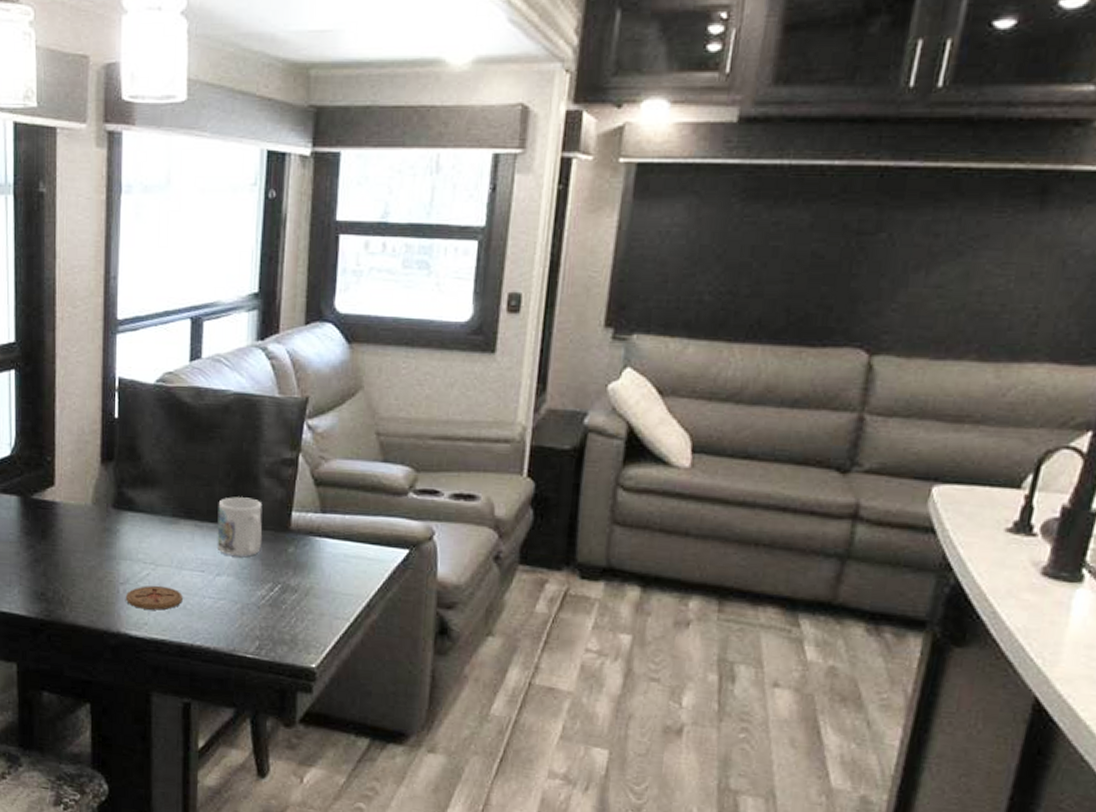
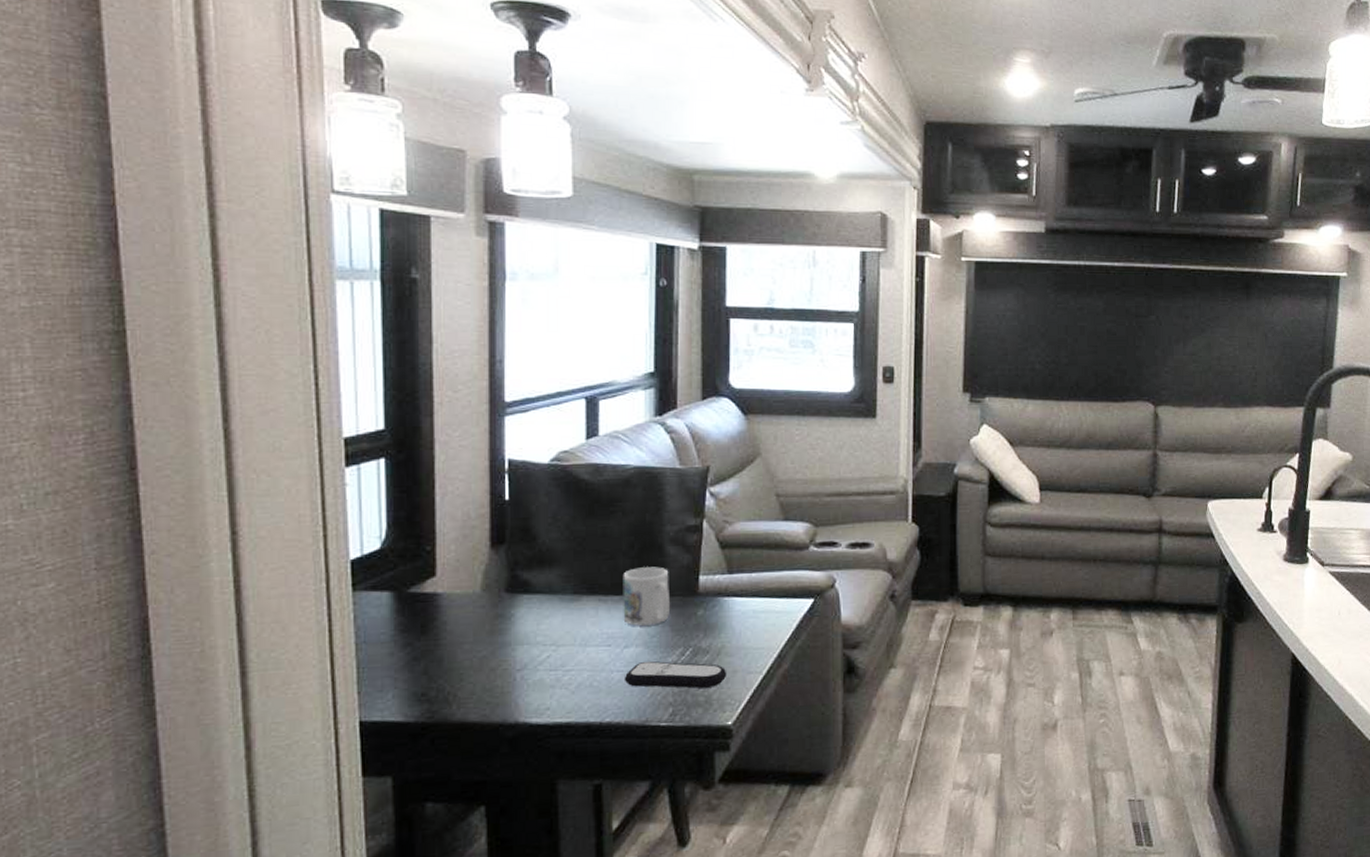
coaster: present [126,585,183,610] -> none [524,666,588,694]
remote control: none [215,591,314,627] -> present [624,660,727,689]

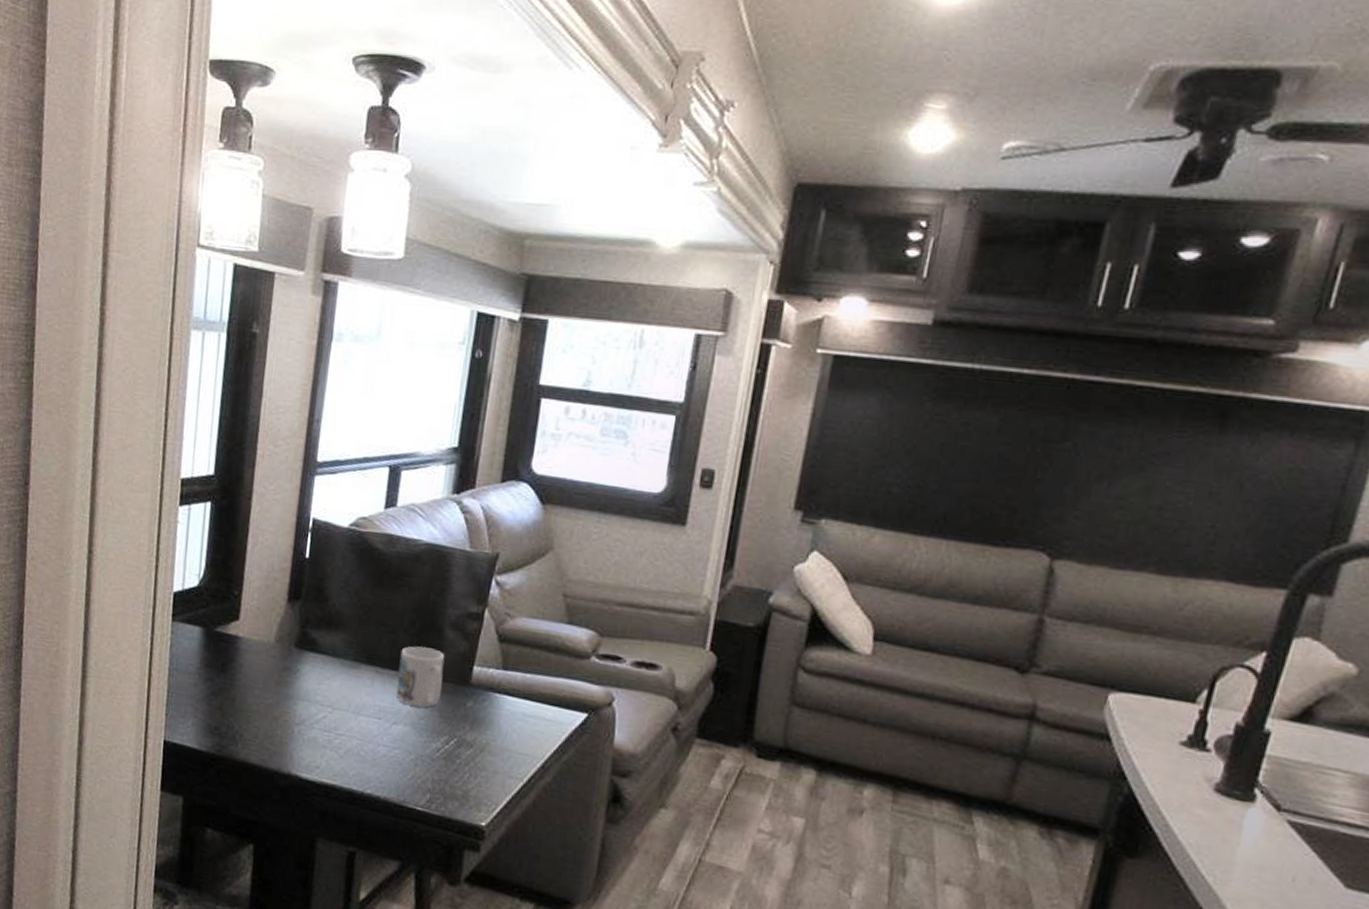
remote control: present [624,660,727,689] -> none [388,741,488,783]

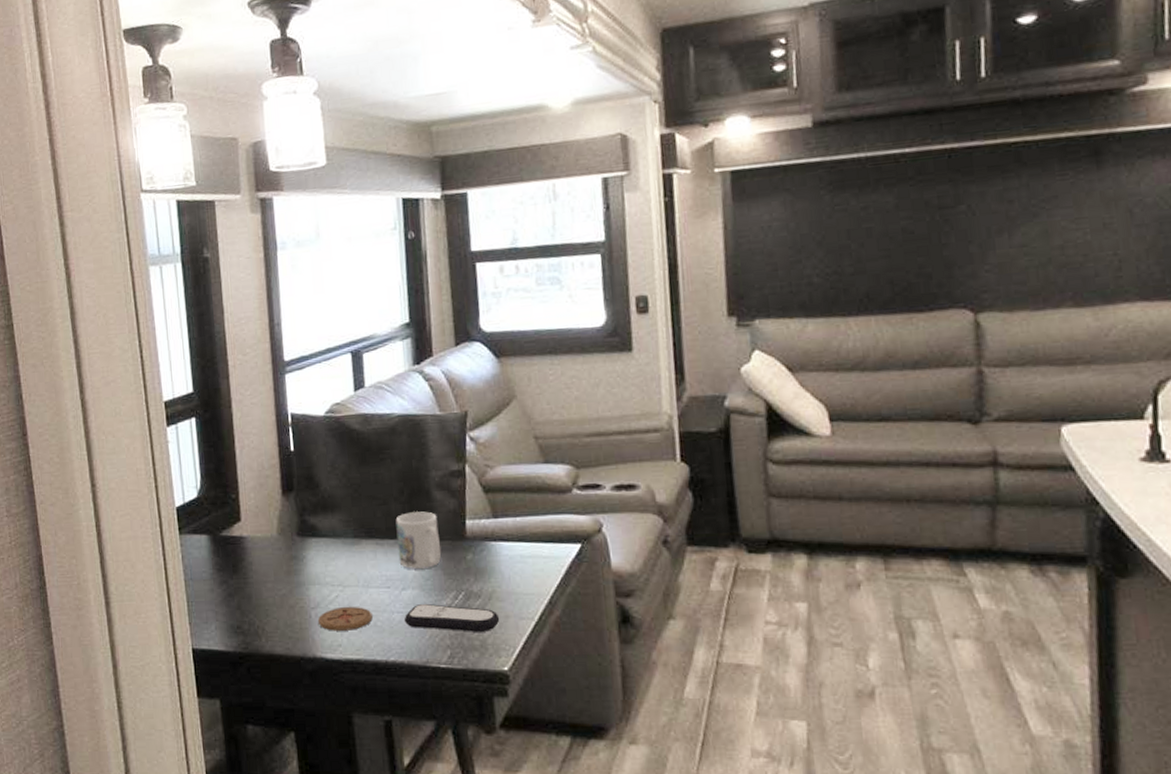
coaster: none [300,728,358,755] -> present [318,606,373,631]
remote control: none [388,741,488,783] -> present [404,603,500,632]

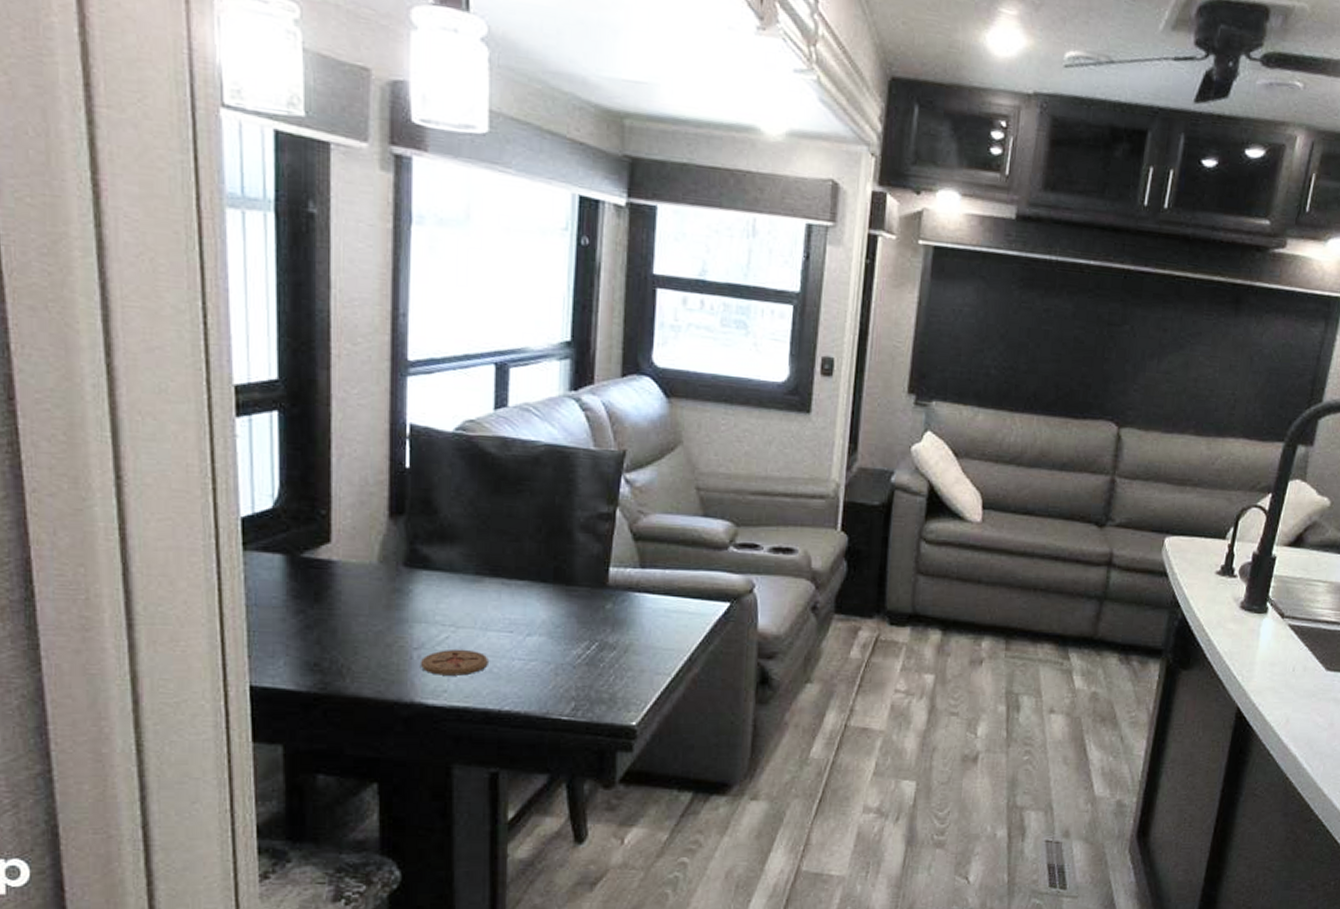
mug: present [395,511,441,569] -> none [527,553,578,615]
remote control: present [404,603,500,632] -> none [525,651,634,685]

